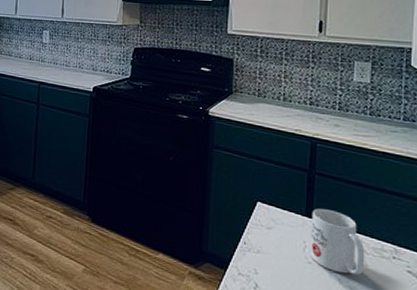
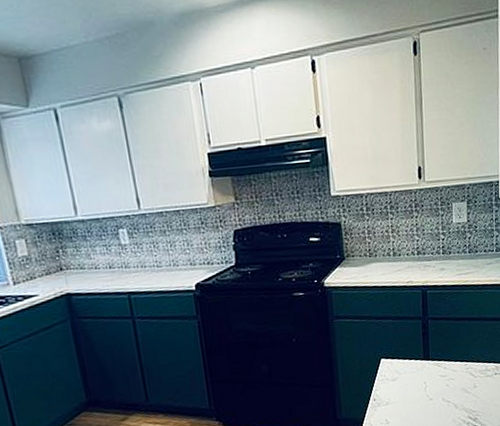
mug: present [310,208,365,276] -> none [428,347,474,401]

